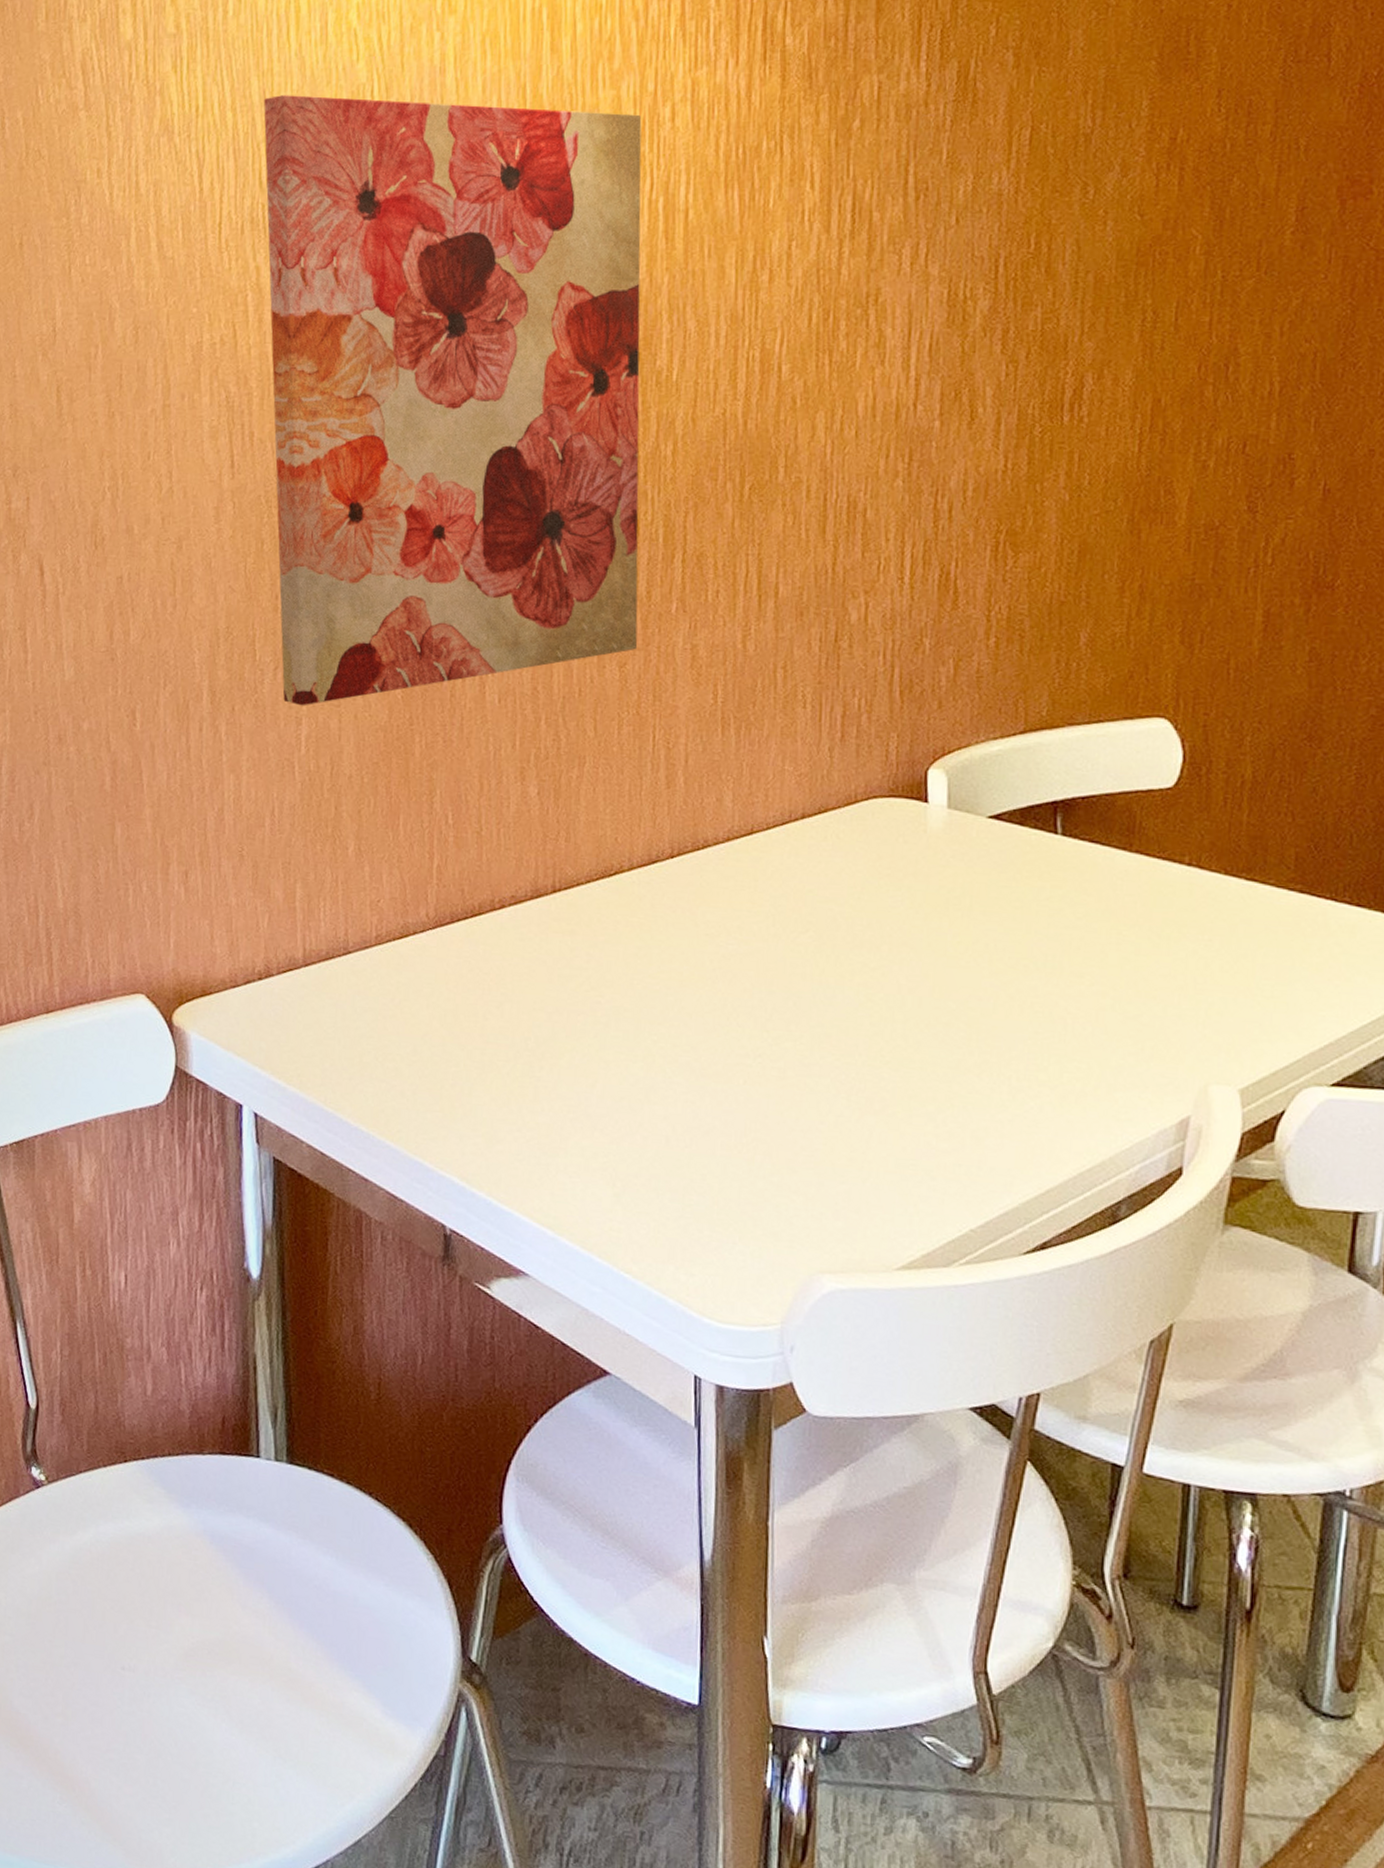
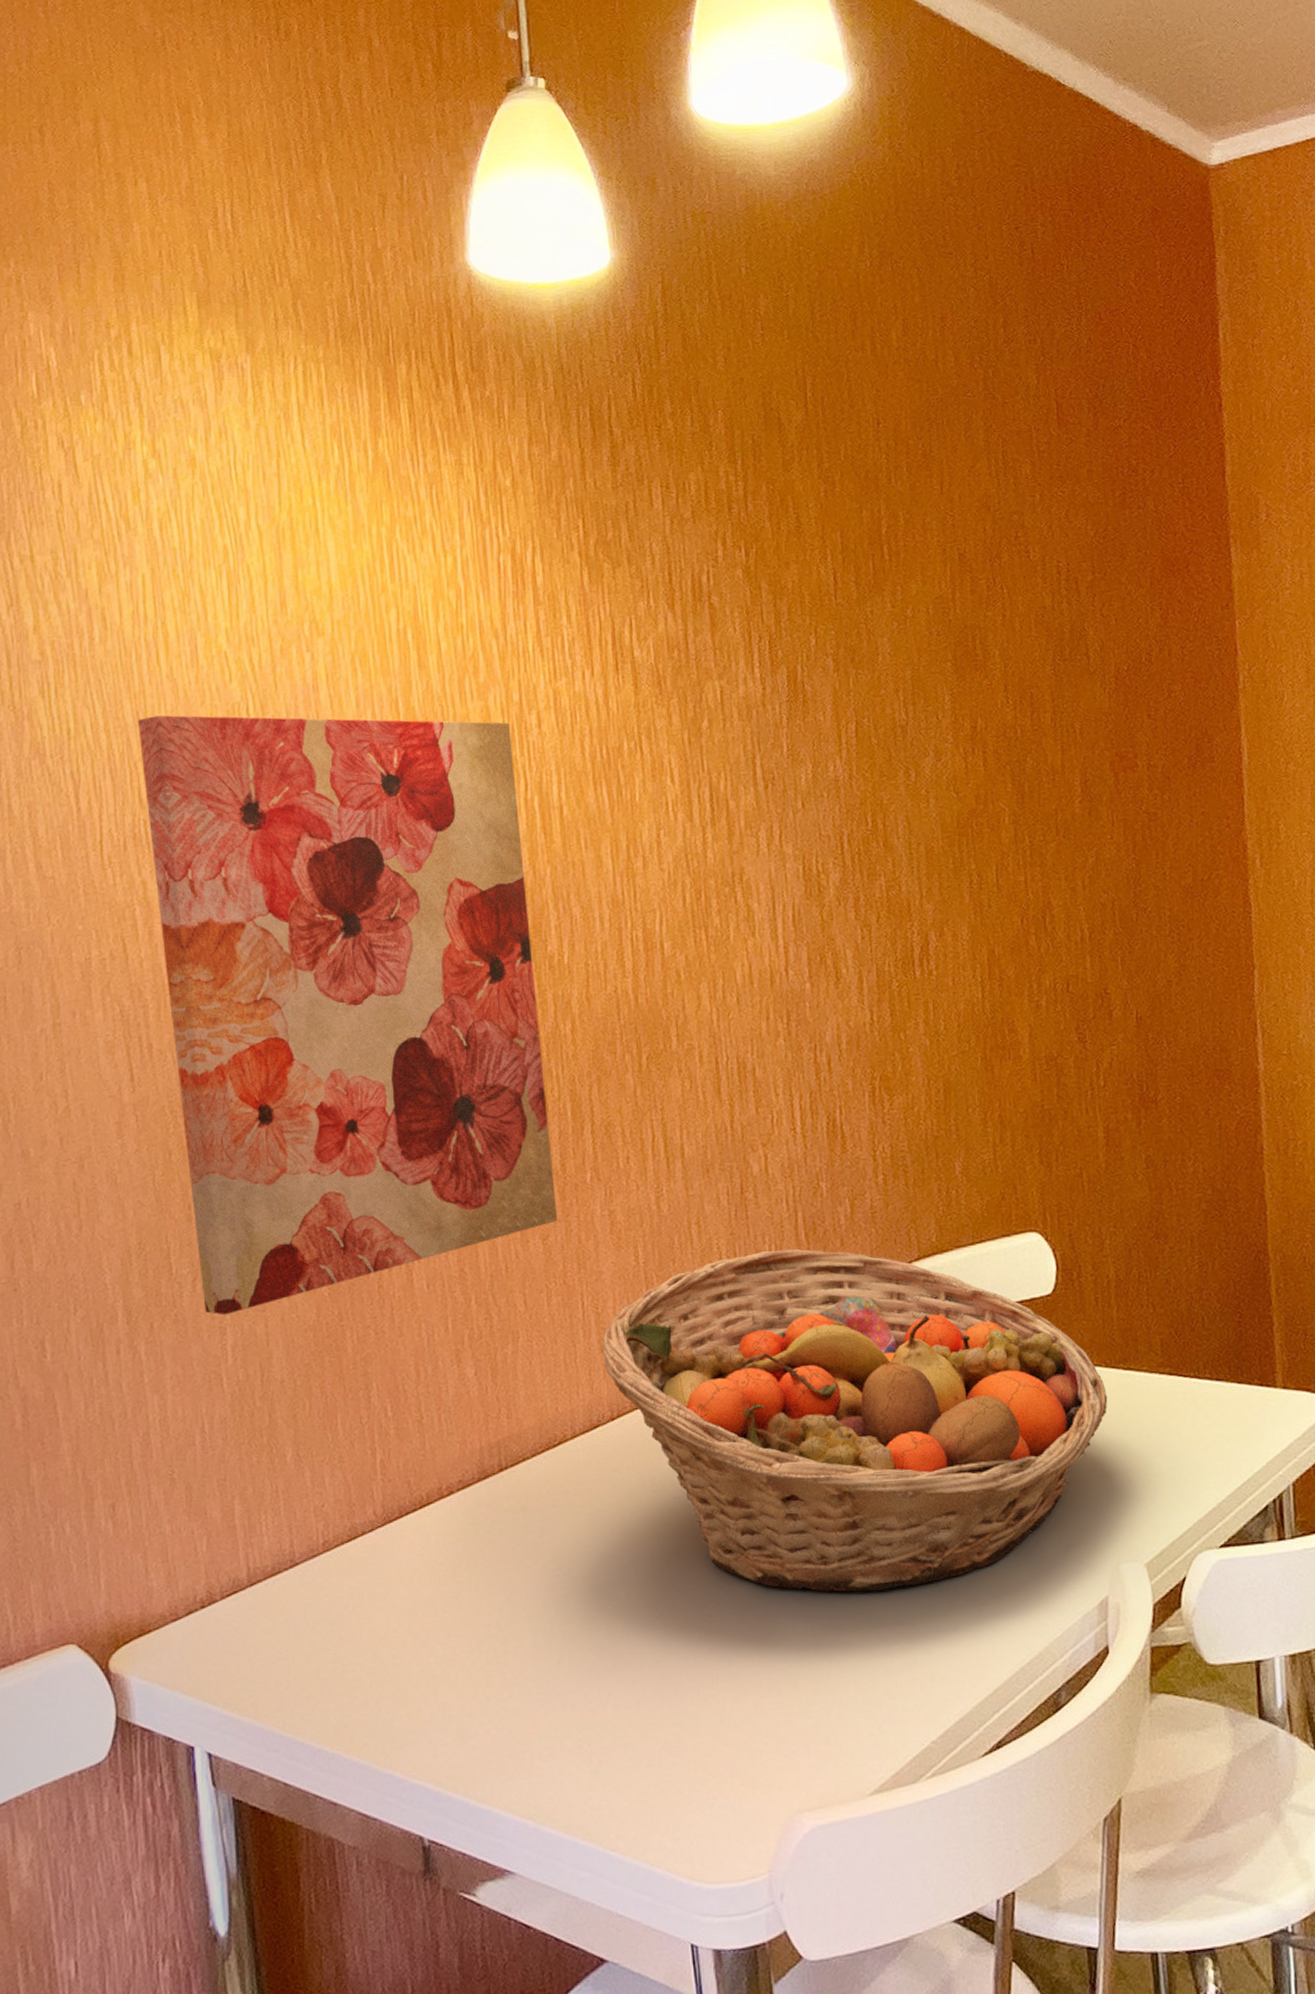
fruit basket: none [669,704,1222,1071] -> present [602,1248,1108,1592]

